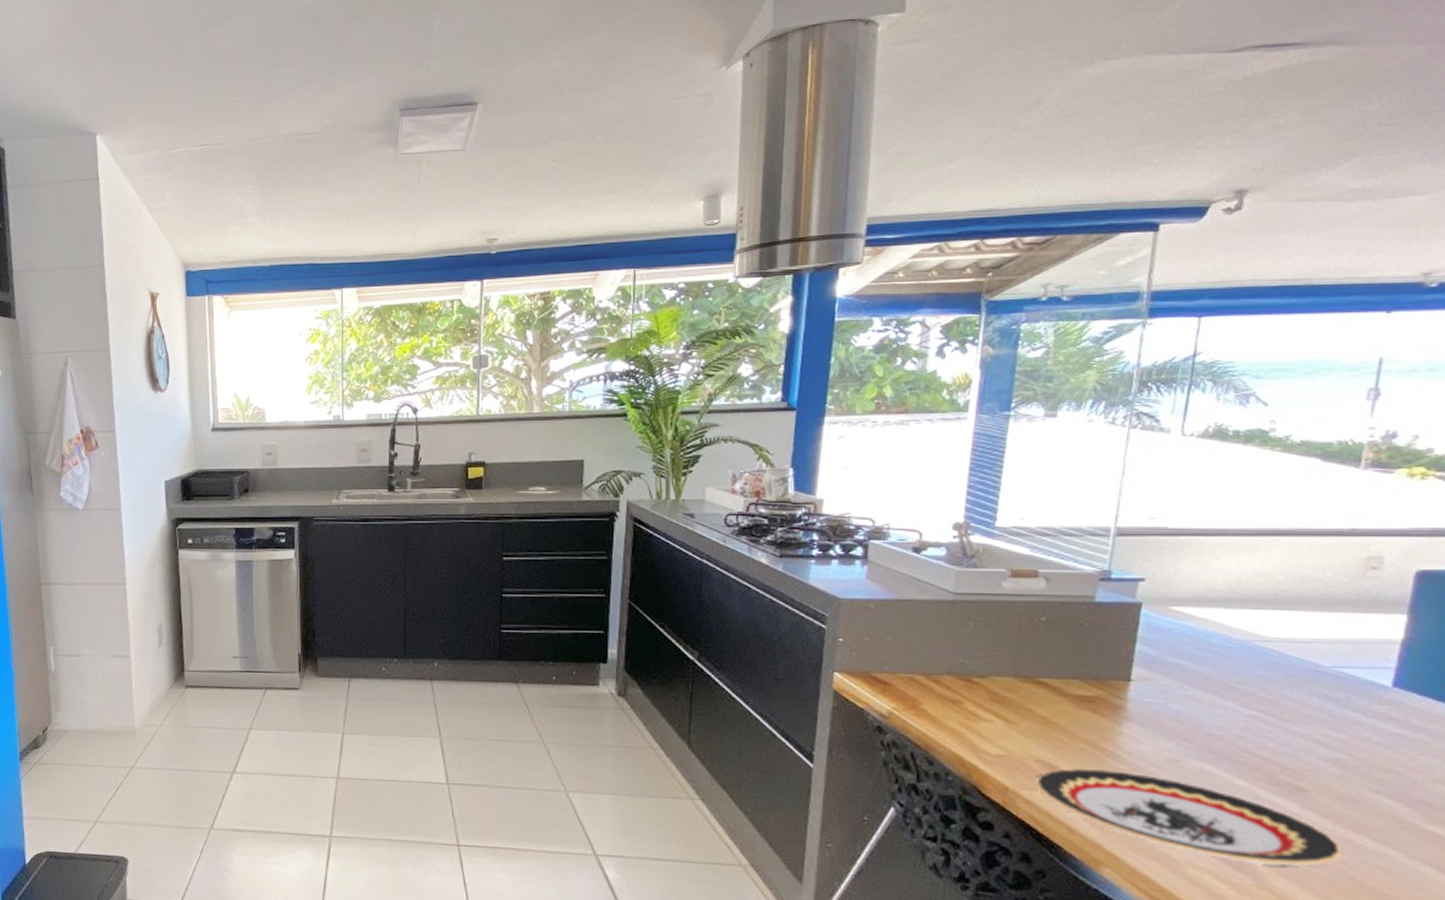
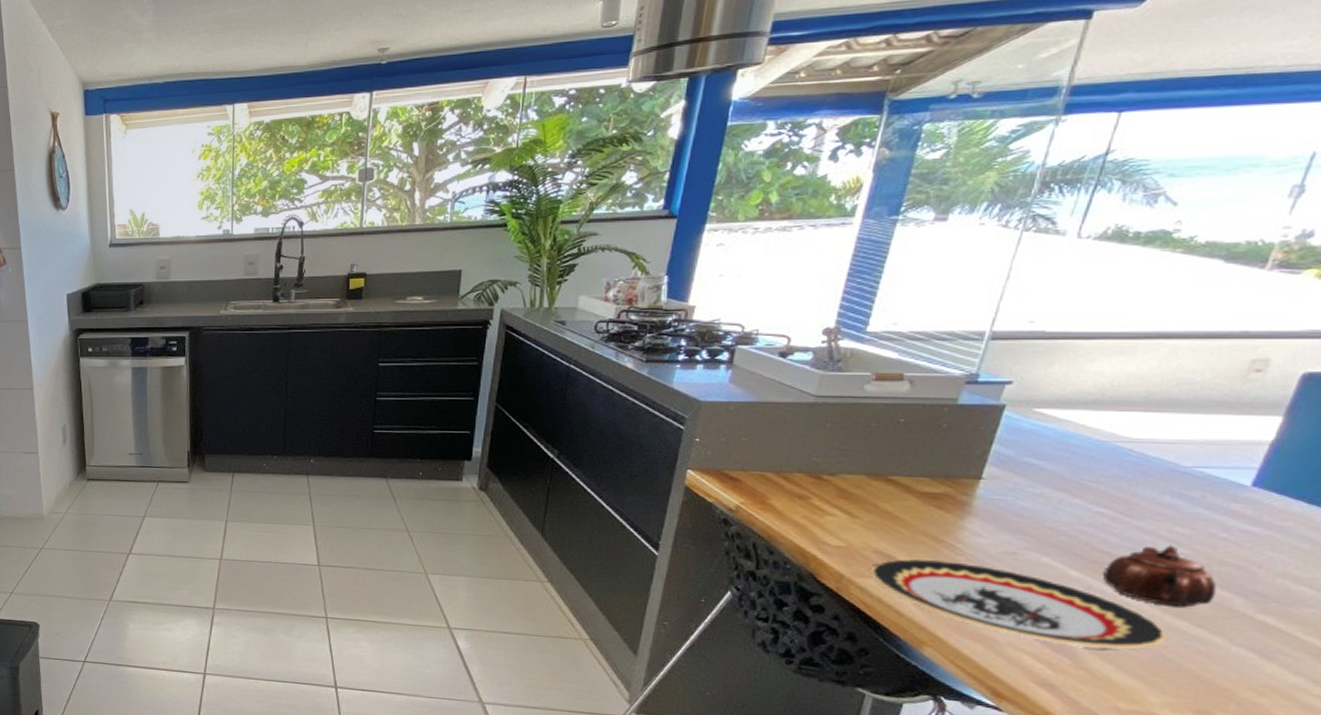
teapot: none [1268,750,1382,818] -> present [1103,545,1217,608]

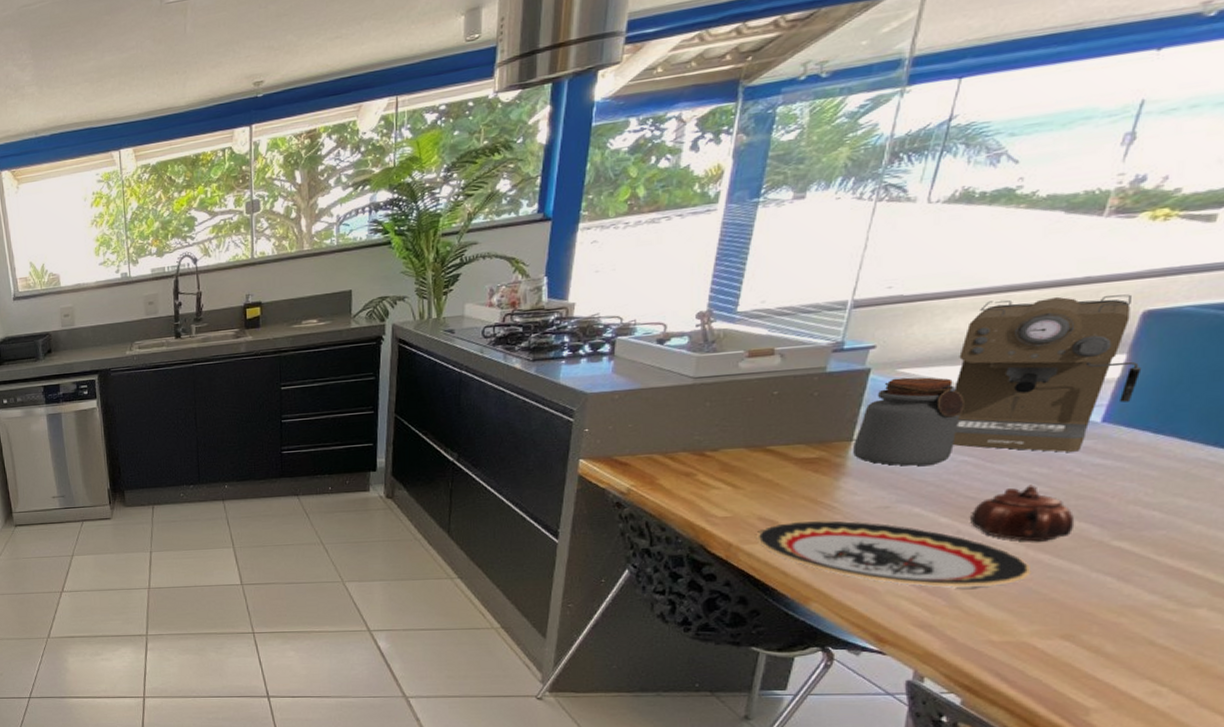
jar: none [981,418,1105,513] -> present [853,377,964,466]
coffee maker: none [1088,346,1299,515] -> present [952,294,1142,452]

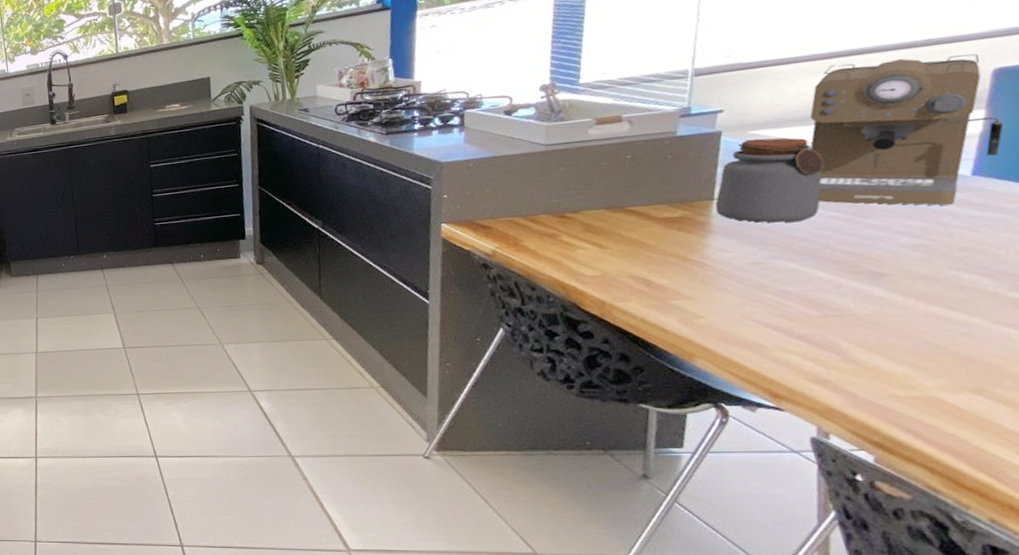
plate: present [756,520,1032,589] -> none [628,277,926,343]
teapot: present [970,484,1075,542] -> none [850,238,964,295]

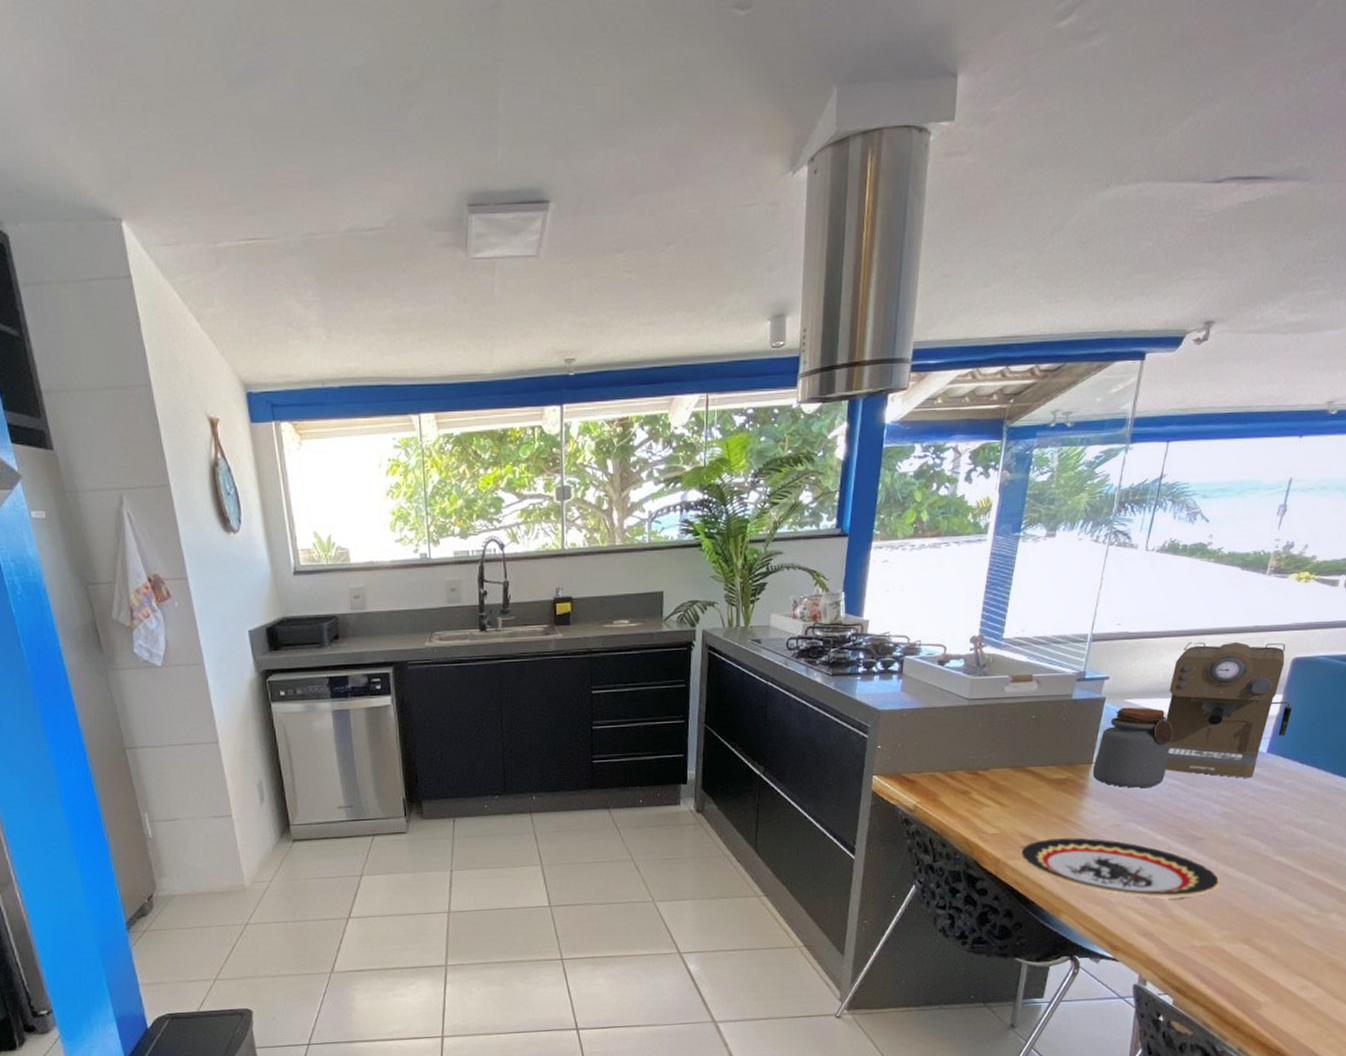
plate: none [628,277,926,343] -> present [1019,837,1221,900]

